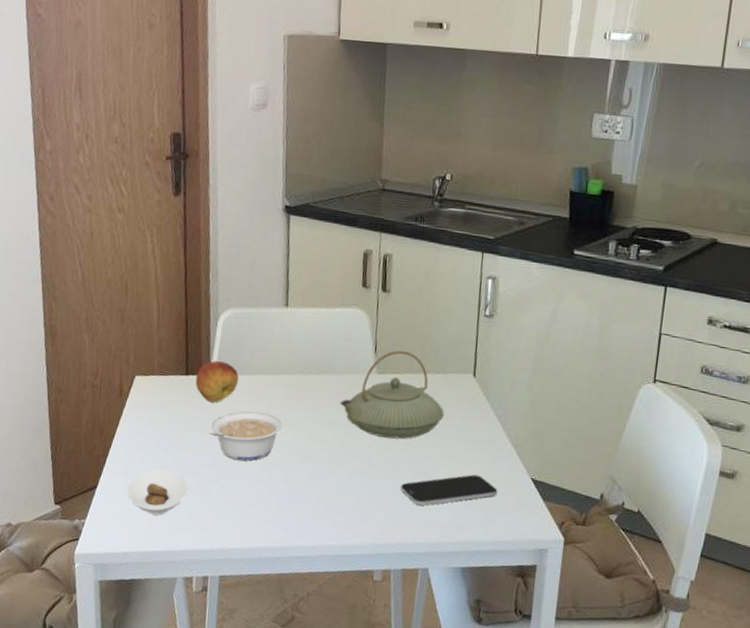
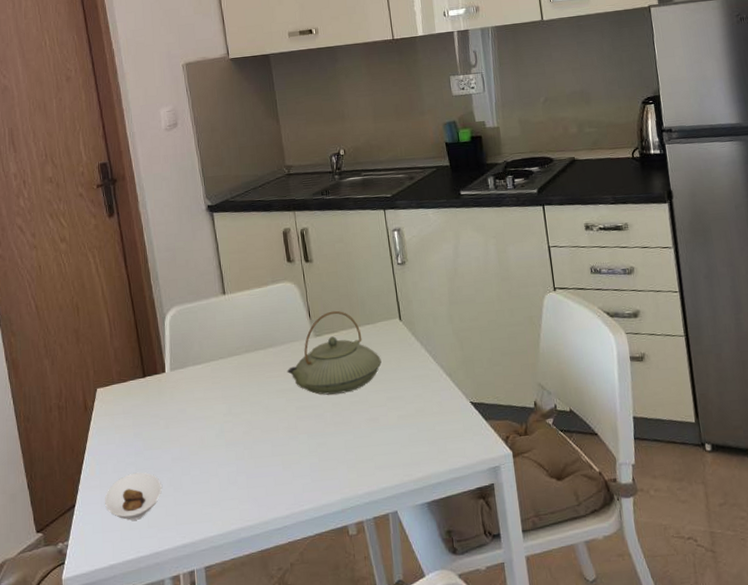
fruit: present [195,361,239,403] -> none [152,357,193,398]
legume: present [209,410,283,461] -> none [173,396,240,448]
smartphone: present [401,474,498,506] -> none [356,410,444,452]

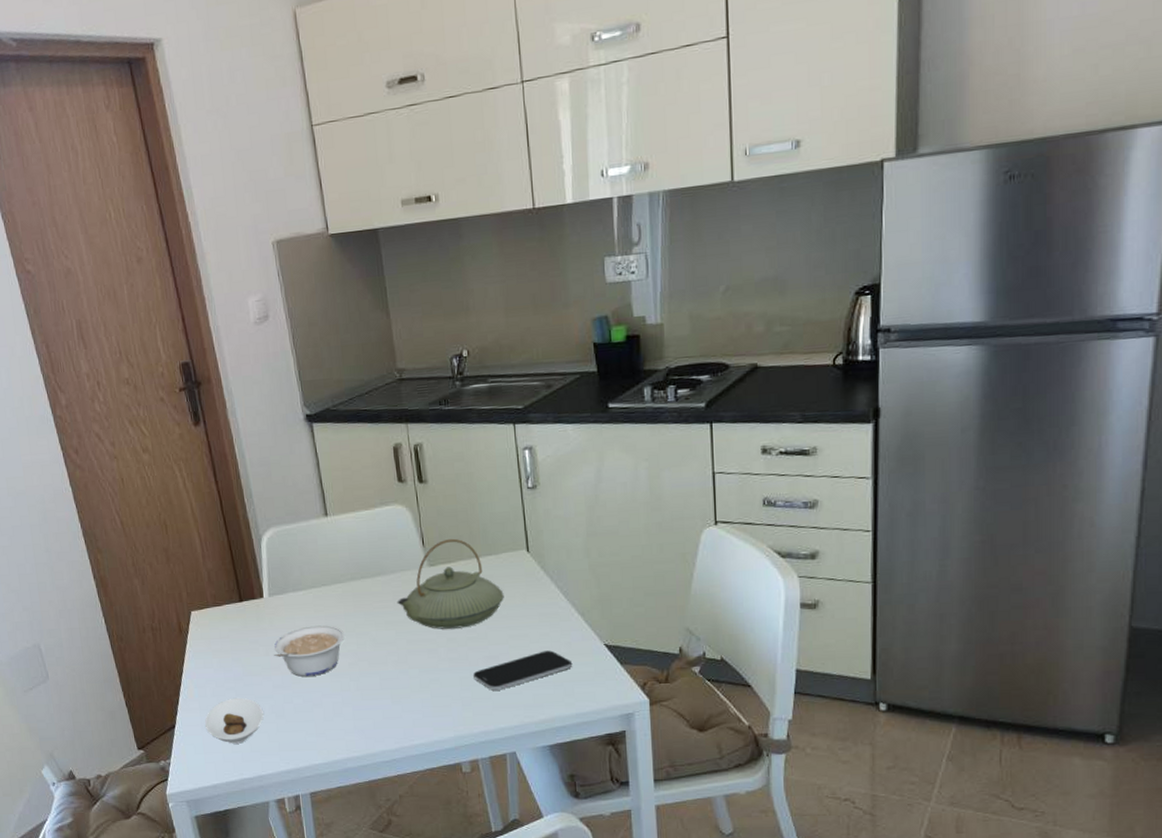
legume: none [173,396,240,448] -> present [273,625,345,677]
smartphone: none [356,410,444,452] -> present [473,650,573,691]

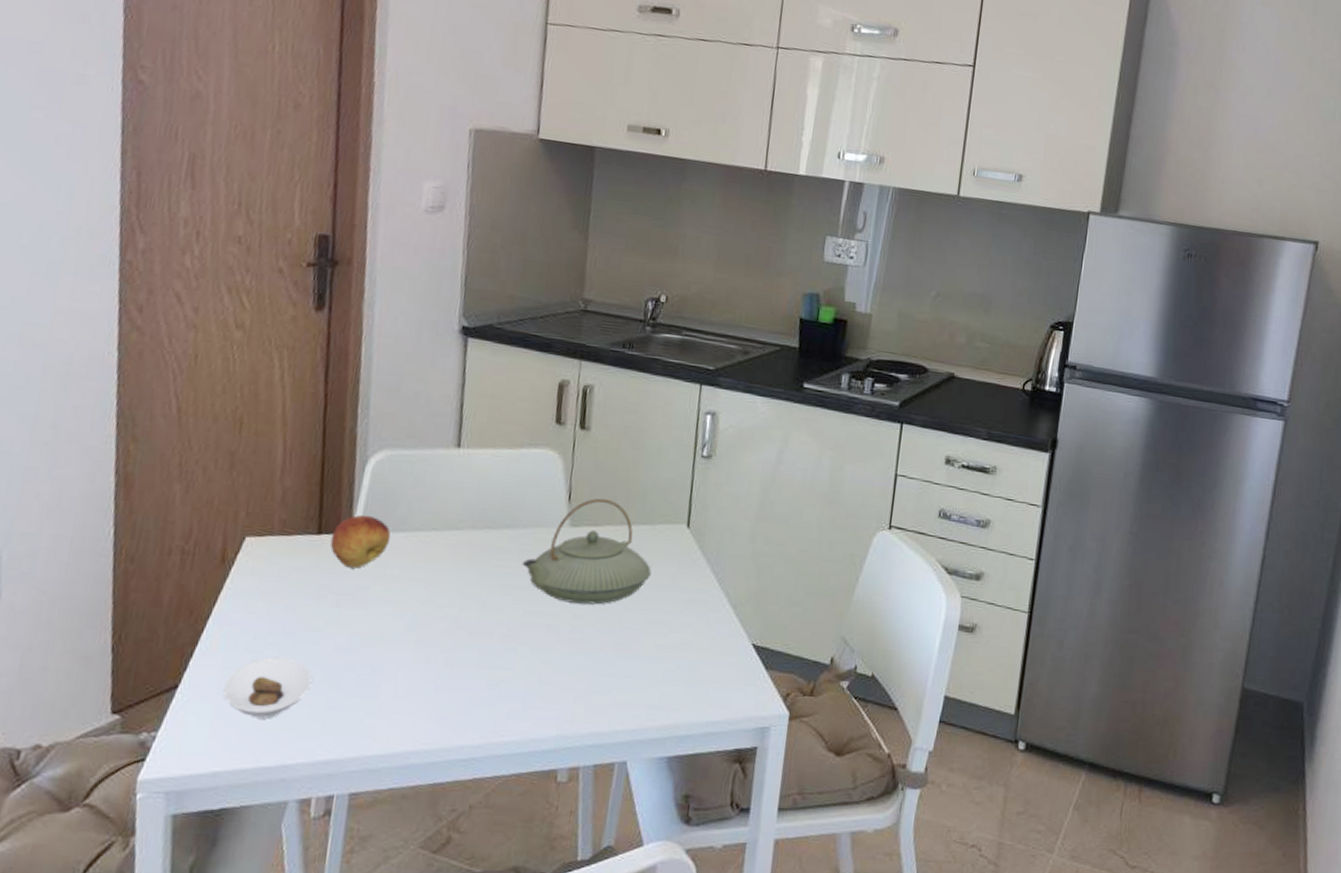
fruit: none [249,582,293,625] -> present [330,515,391,569]
legume: present [273,625,345,677] -> none [345,577,447,641]
smartphone: present [473,650,573,691] -> none [595,643,713,684]

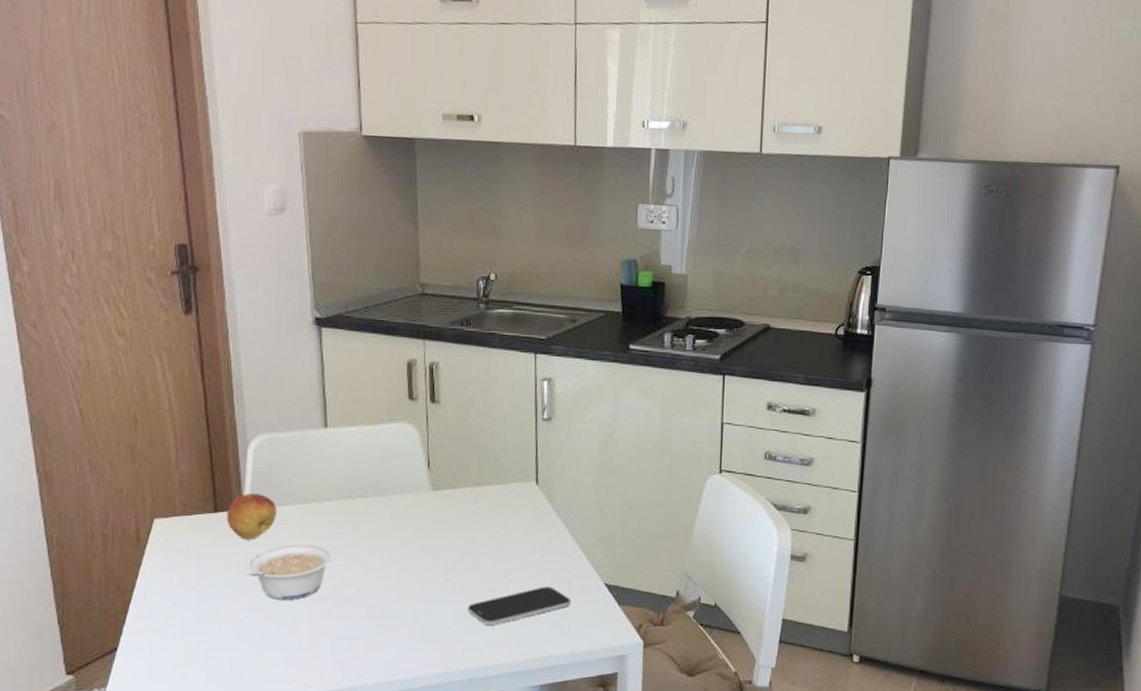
saucer: present [223,657,312,719] -> none [155,619,227,672]
legume: none [345,577,447,641] -> present [247,545,332,600]
teapot: present [522,498,651,605] -> none [393,463,508,558]
smartphone: none [595,643,713,684] -> present [468,586,571,625]

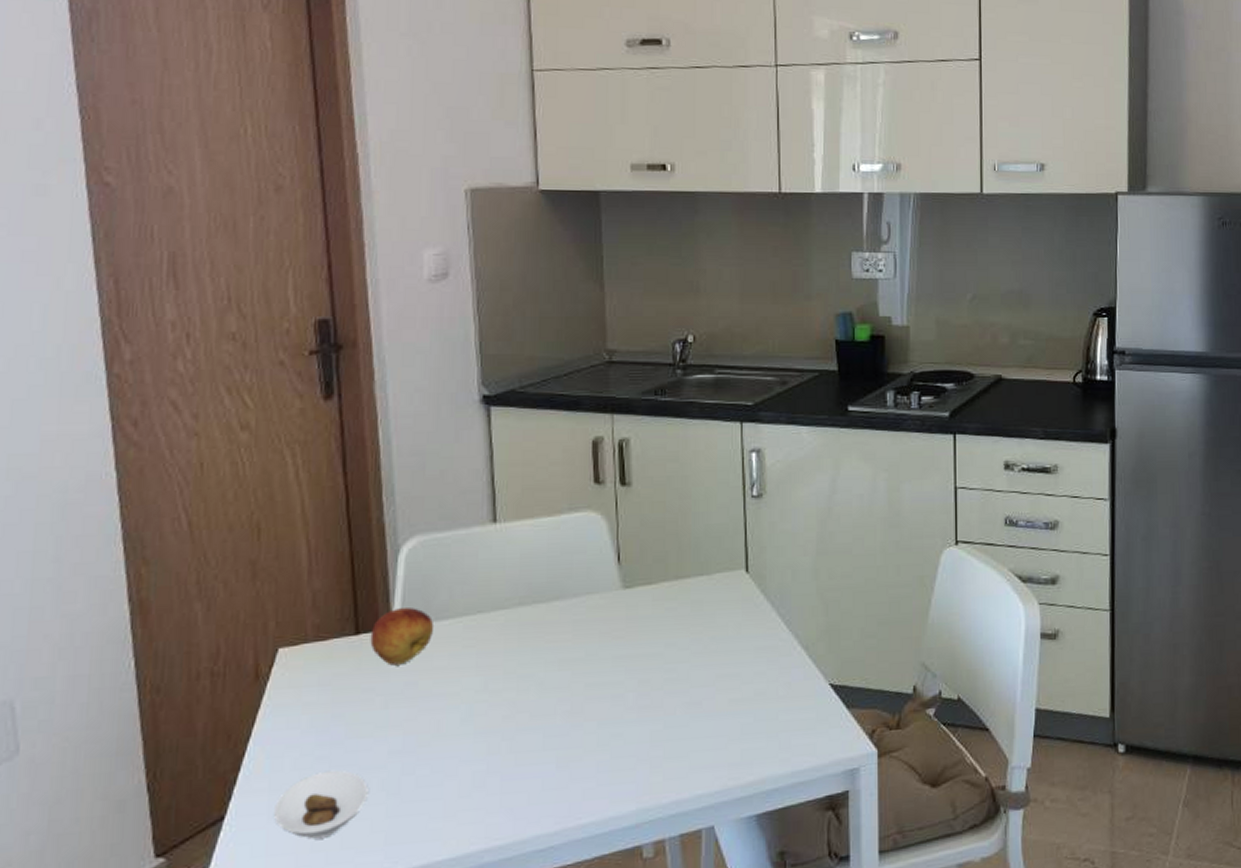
saucer: none [155,619,227,672] -> present [274,770,368,839]
legume: present [247,545,332,600] -> none [394,665,501,737]
smartphone: present [468,586,571,625] -> none [668,693,791,747]

